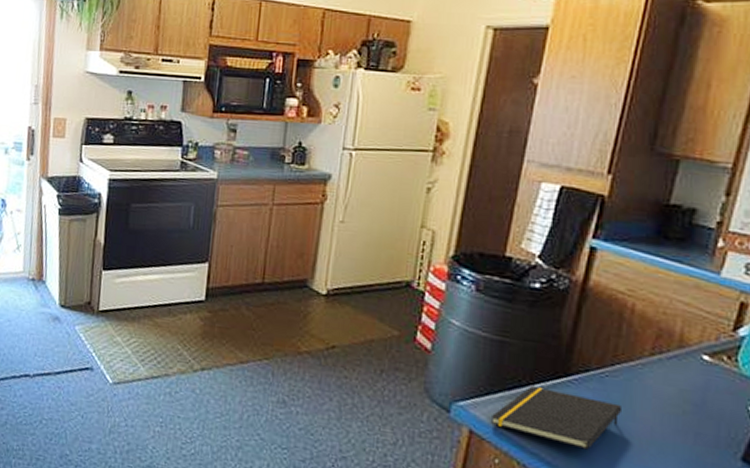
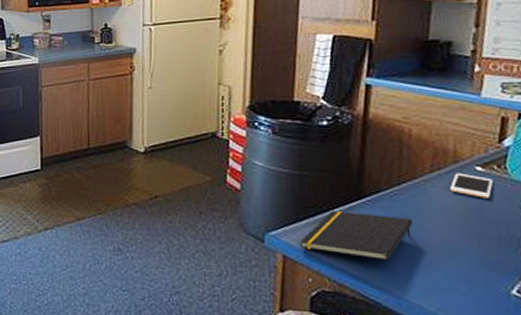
cell phone: none [670,359,720,393] -> present [450,173,493,198]

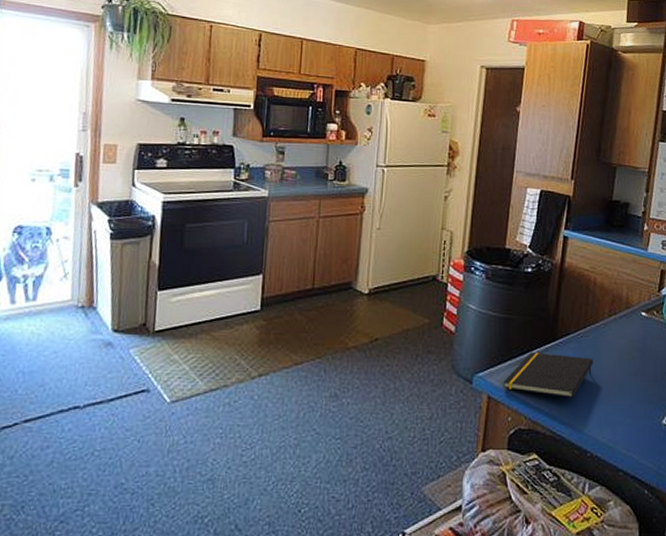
cell phone: present [450,173,493,198] -> none [623,317,653,340]

